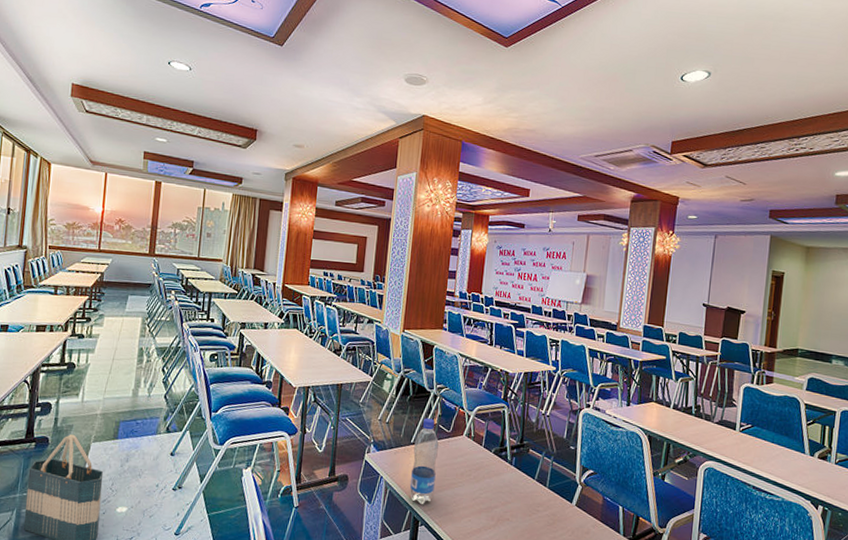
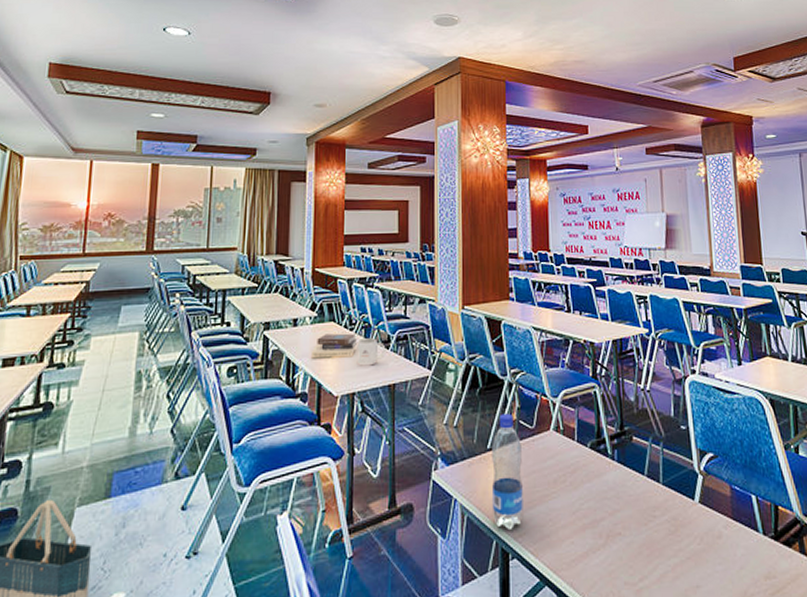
books: none [276,338,314,359] -> present [310,333,357,359]
mug: none [313,345,338,368] -> present [356,338,386,366]

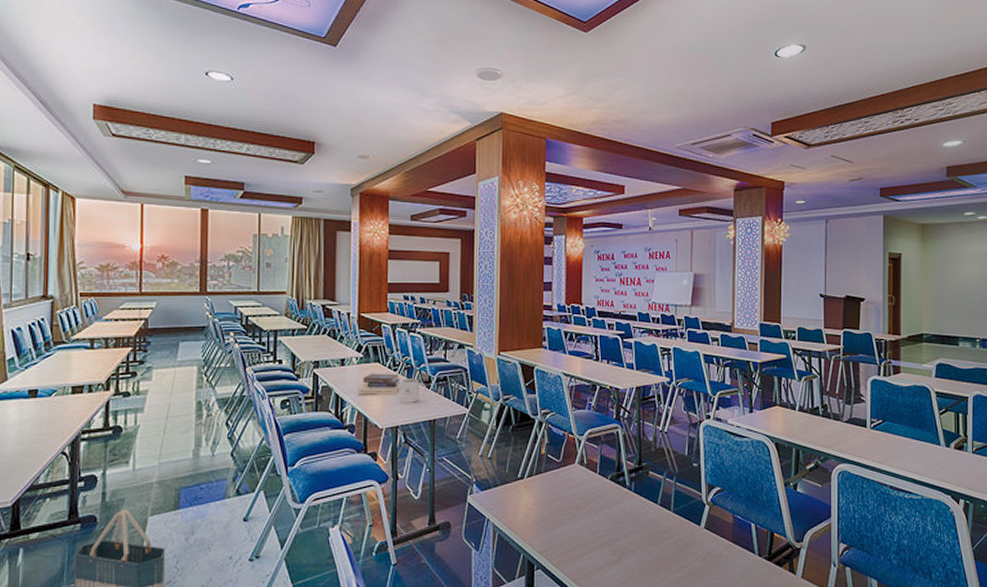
bottle: present [491,413,523,531] -> none [520,448,549,547]

